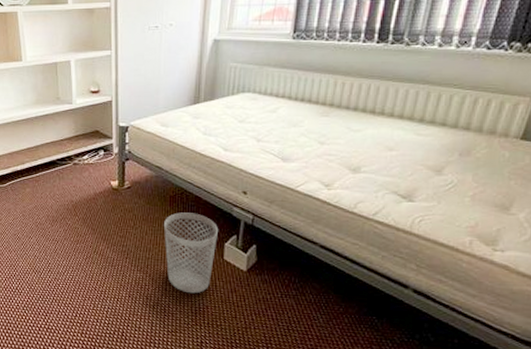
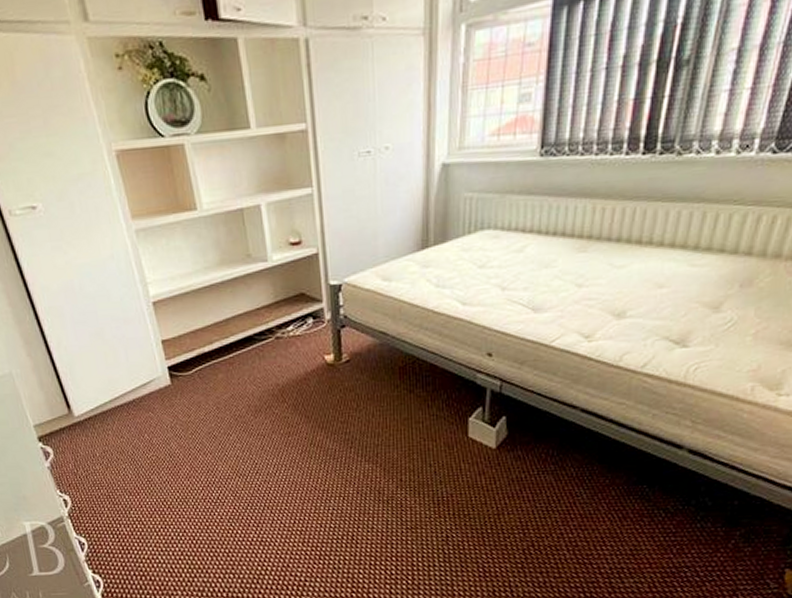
wastebasket: present [164,212,219,294] -> none [394,385,461,482]

